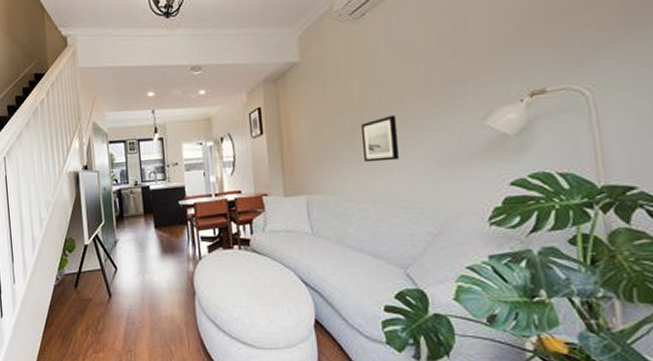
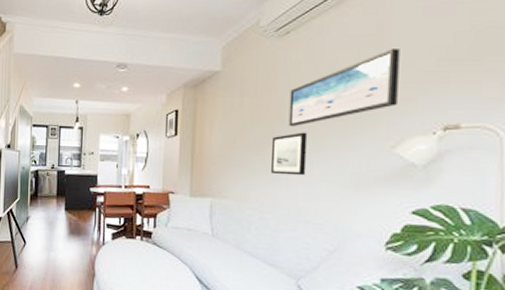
wall art: none [373,19,481,112] -> present [288,49,400,127]

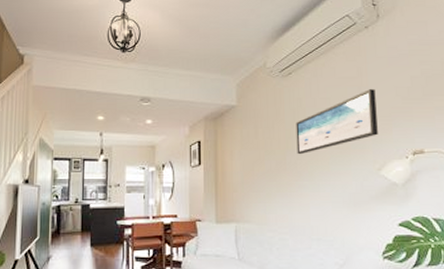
wall art: present [270,132,308,176] -> none [284,159,315,198]

